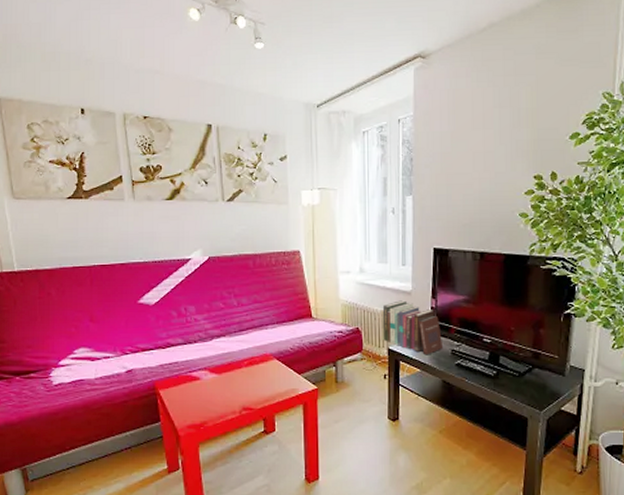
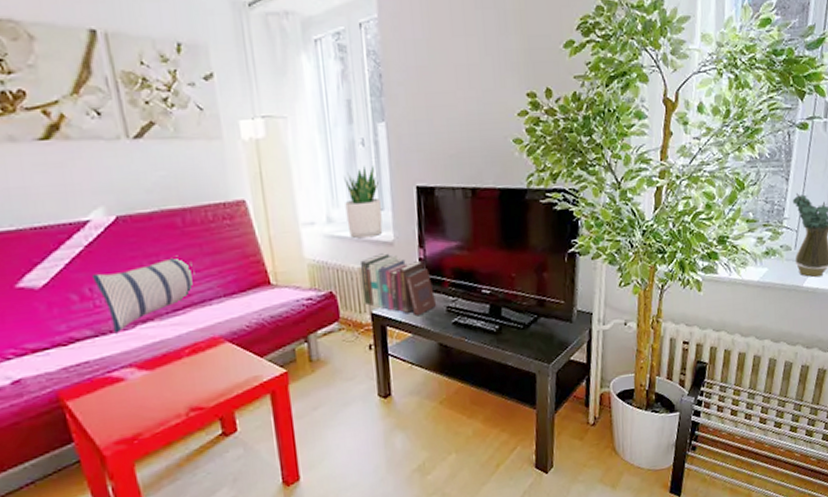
pillow: none [188,289,258,343] -> present [92,255,195,334]
planter: none [375,230,403,287] -> present [344,166,383,239]

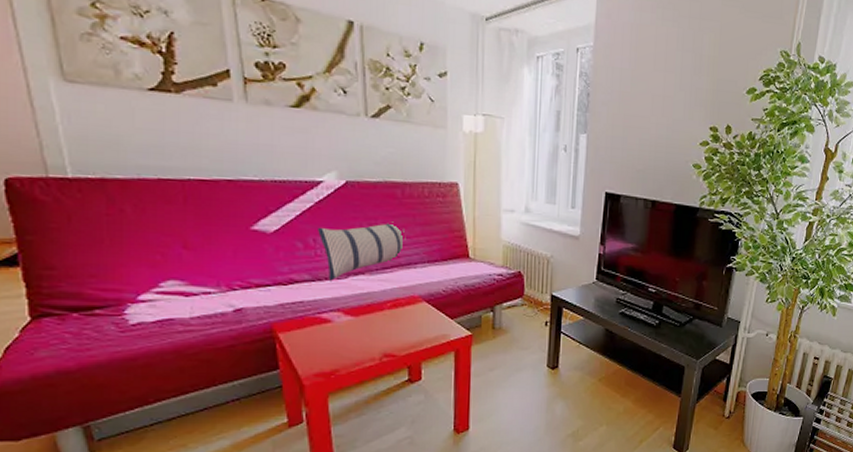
planter: present [344,166,383,239] -> none [542,169,574,230]
books: present [358,253,437,316] -> none [545,245,609,303]

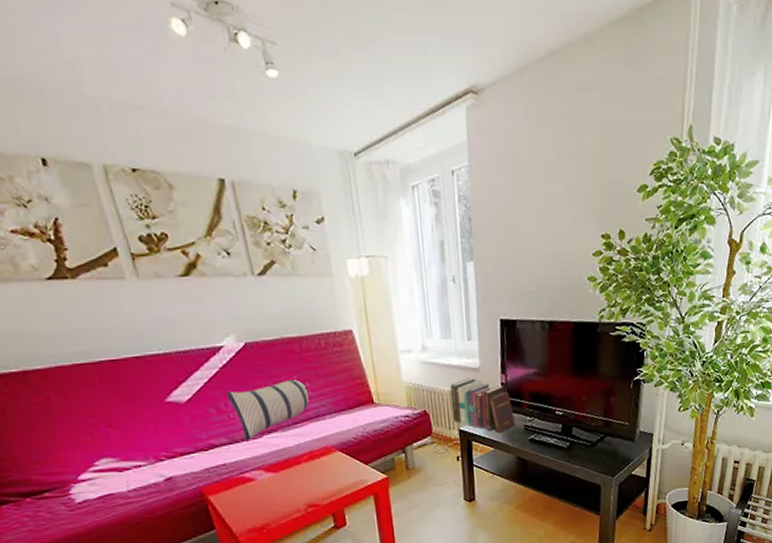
books: none [545,245,609,303] -> present [448,378,516,433]

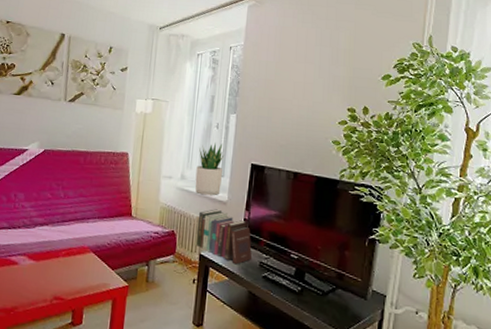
pillow: present [226,377,311,442] -> none [18,183,83,229]
planter: none [437,300,470,365] -> present [195,143,223,196]

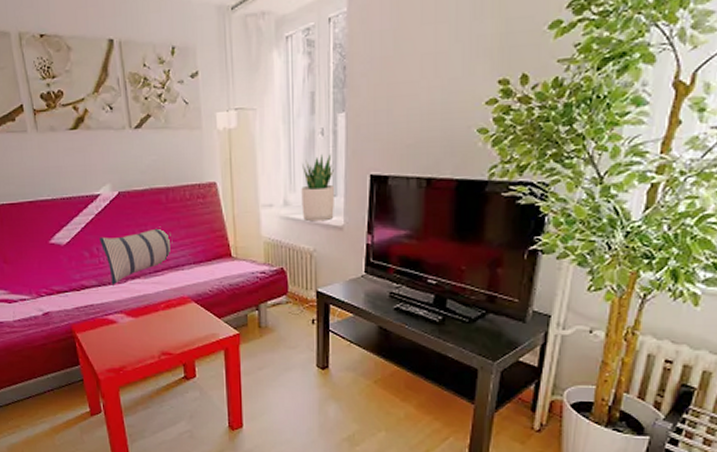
pillow: none [18,183,83,229] -> present [99,226,173,285]
books: present [194,209,253,265] -> none [308,236,380,299]

